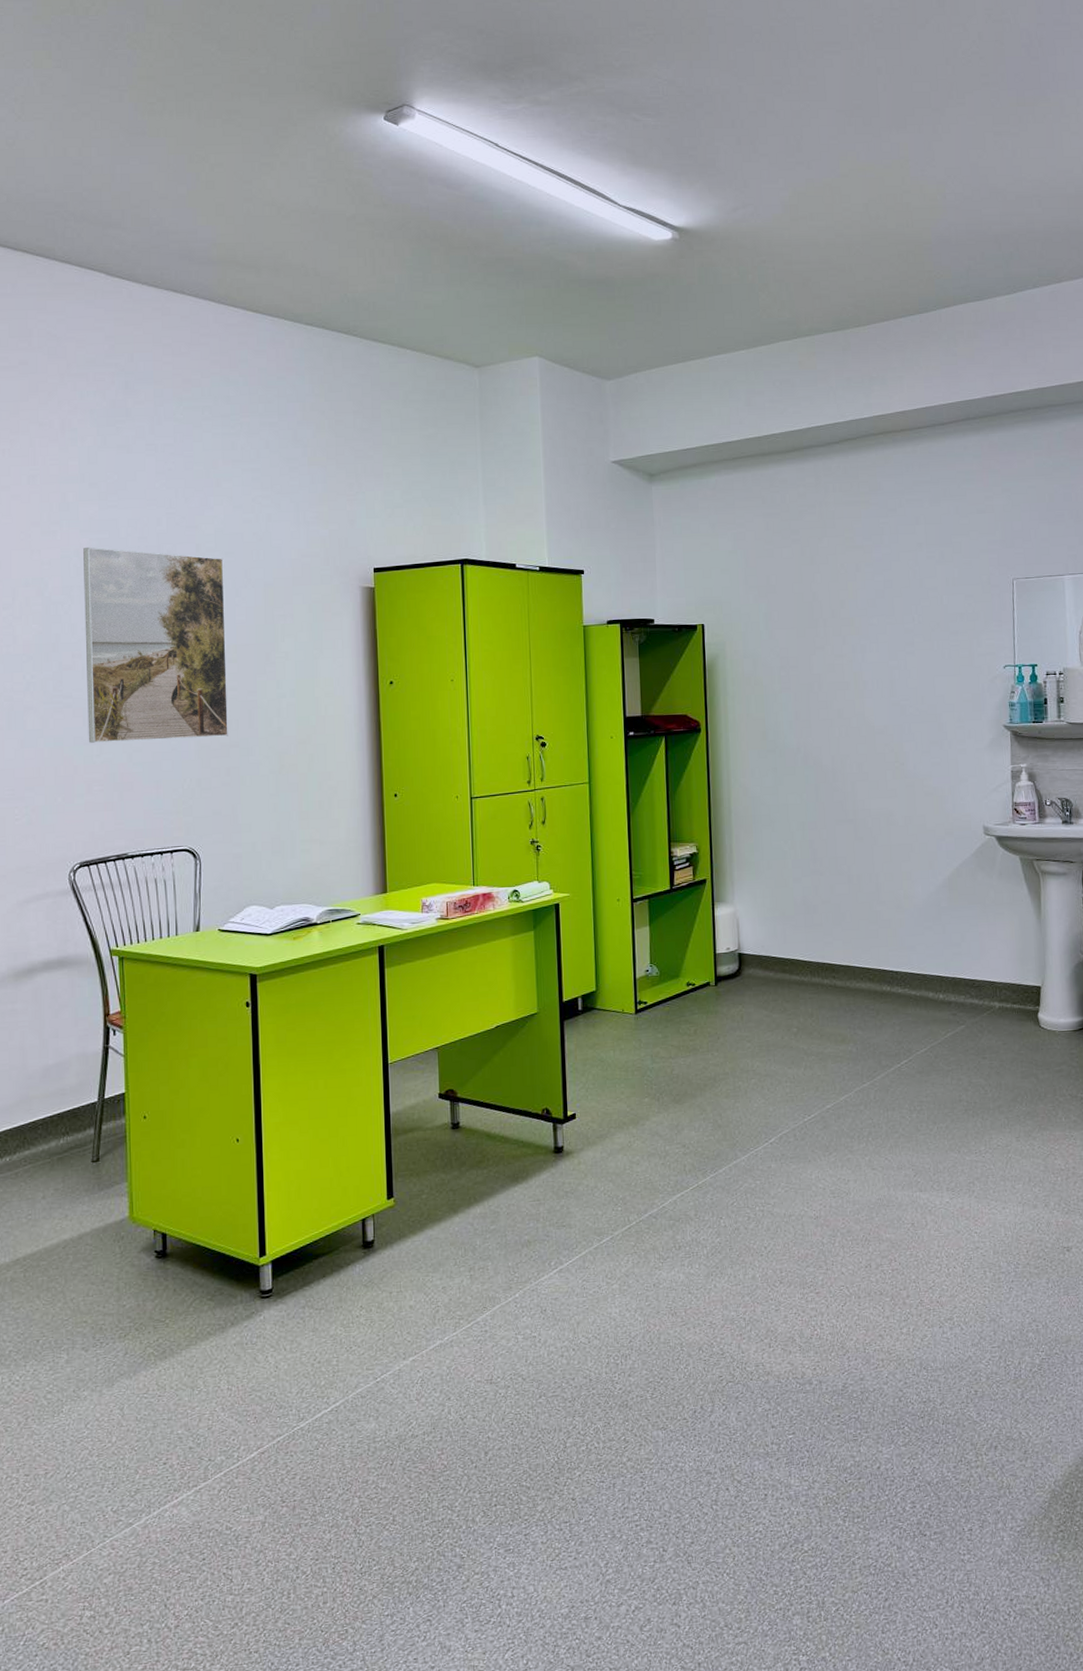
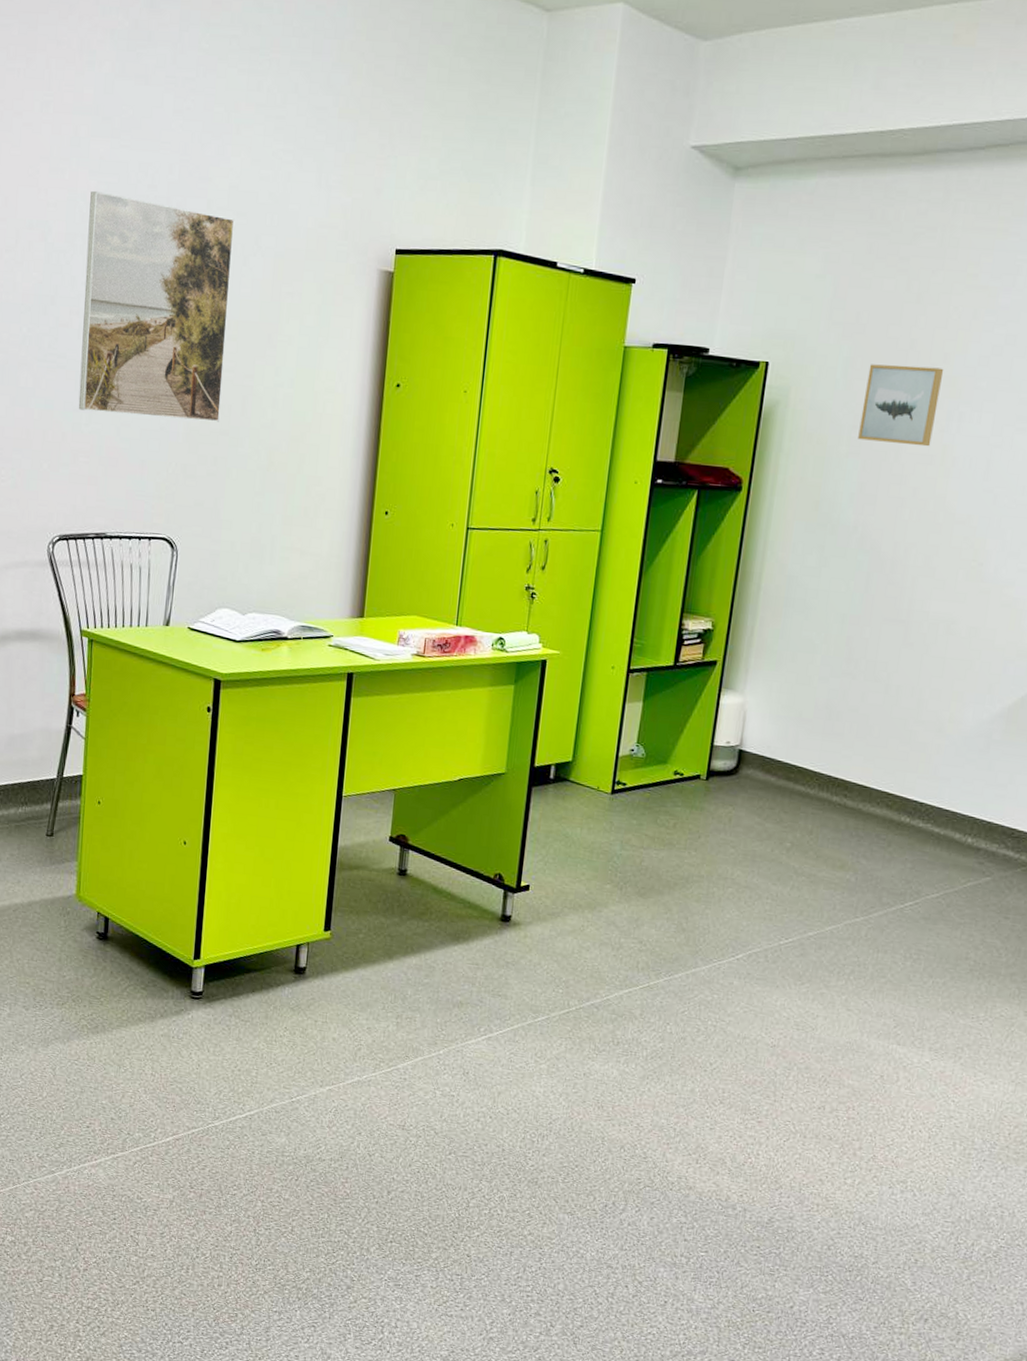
wall art: none [784,612,844,677] -> present [858,364,944,447]

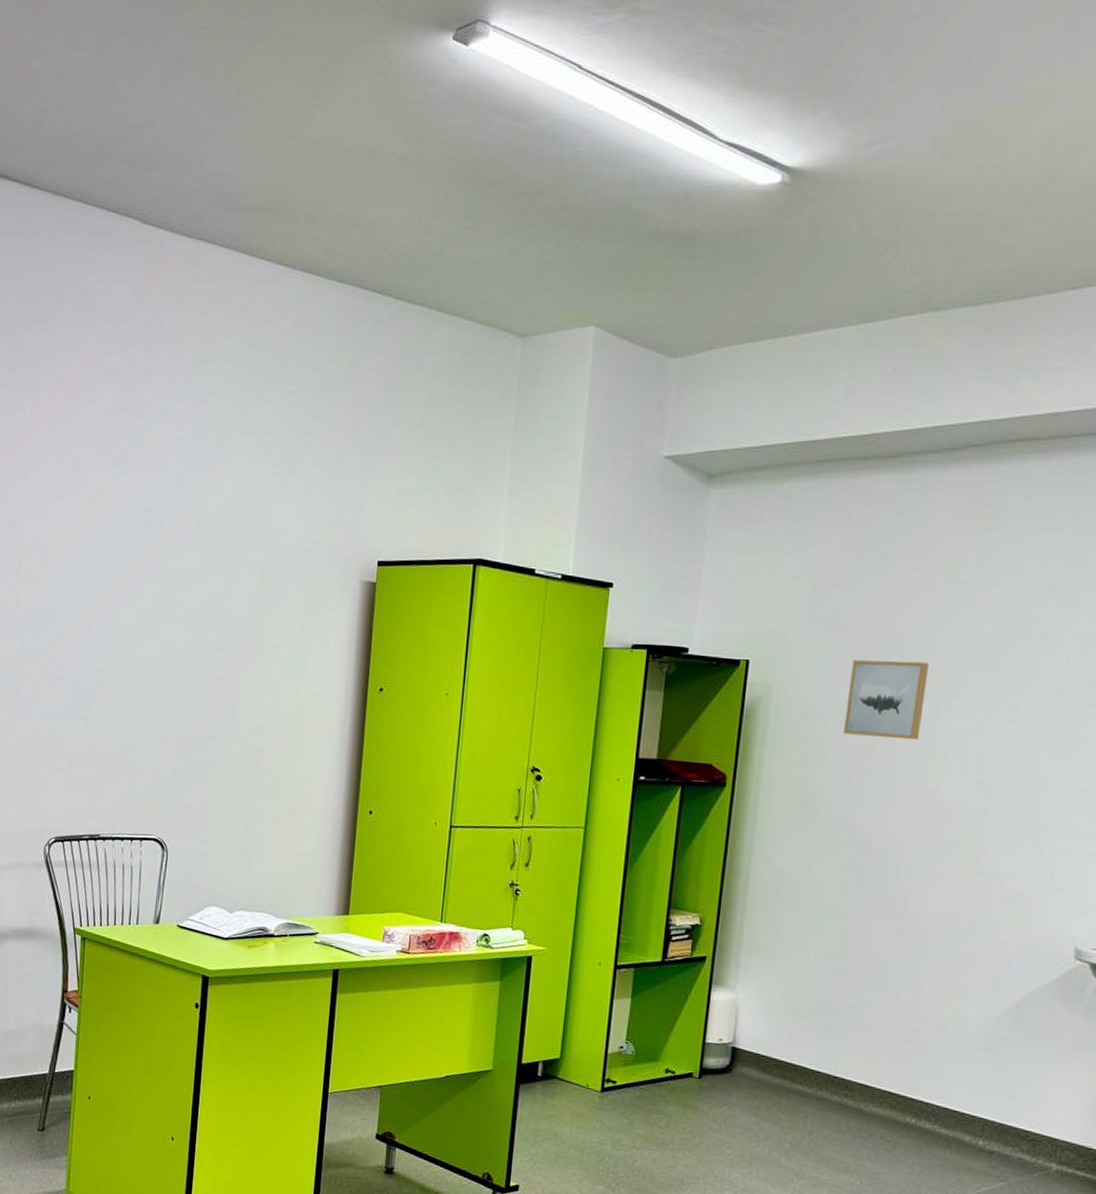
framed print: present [78,190,235,422] -> none [75,515,224,728]

